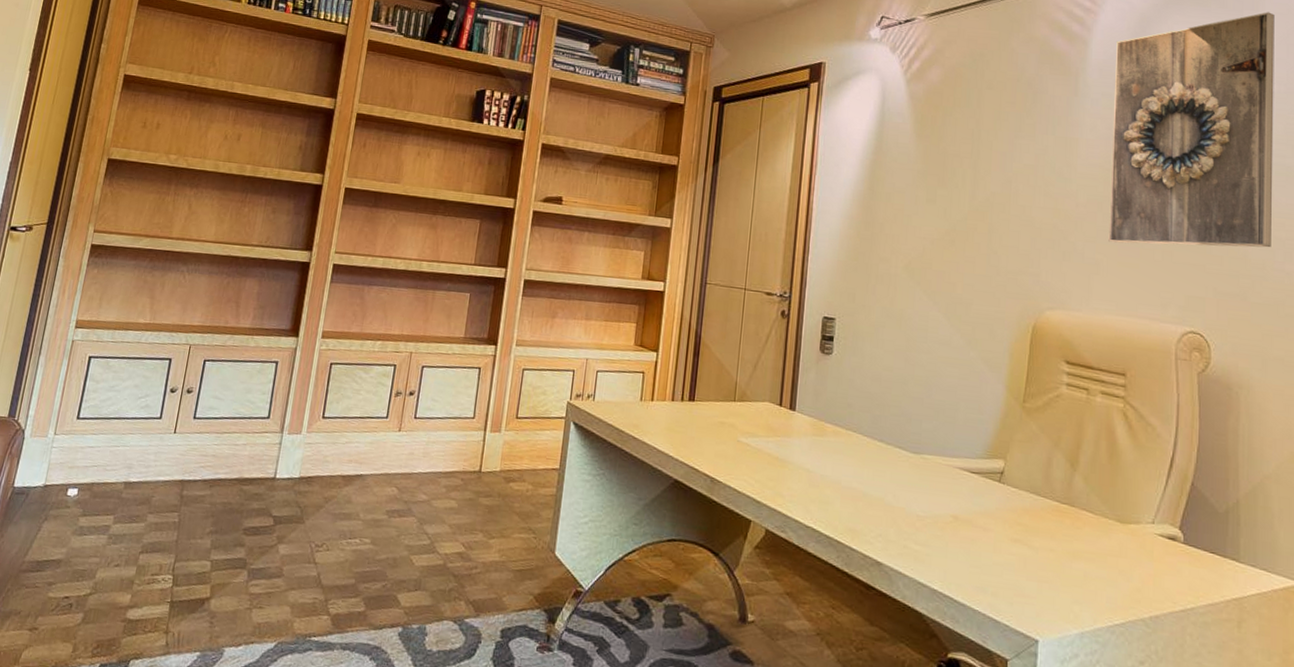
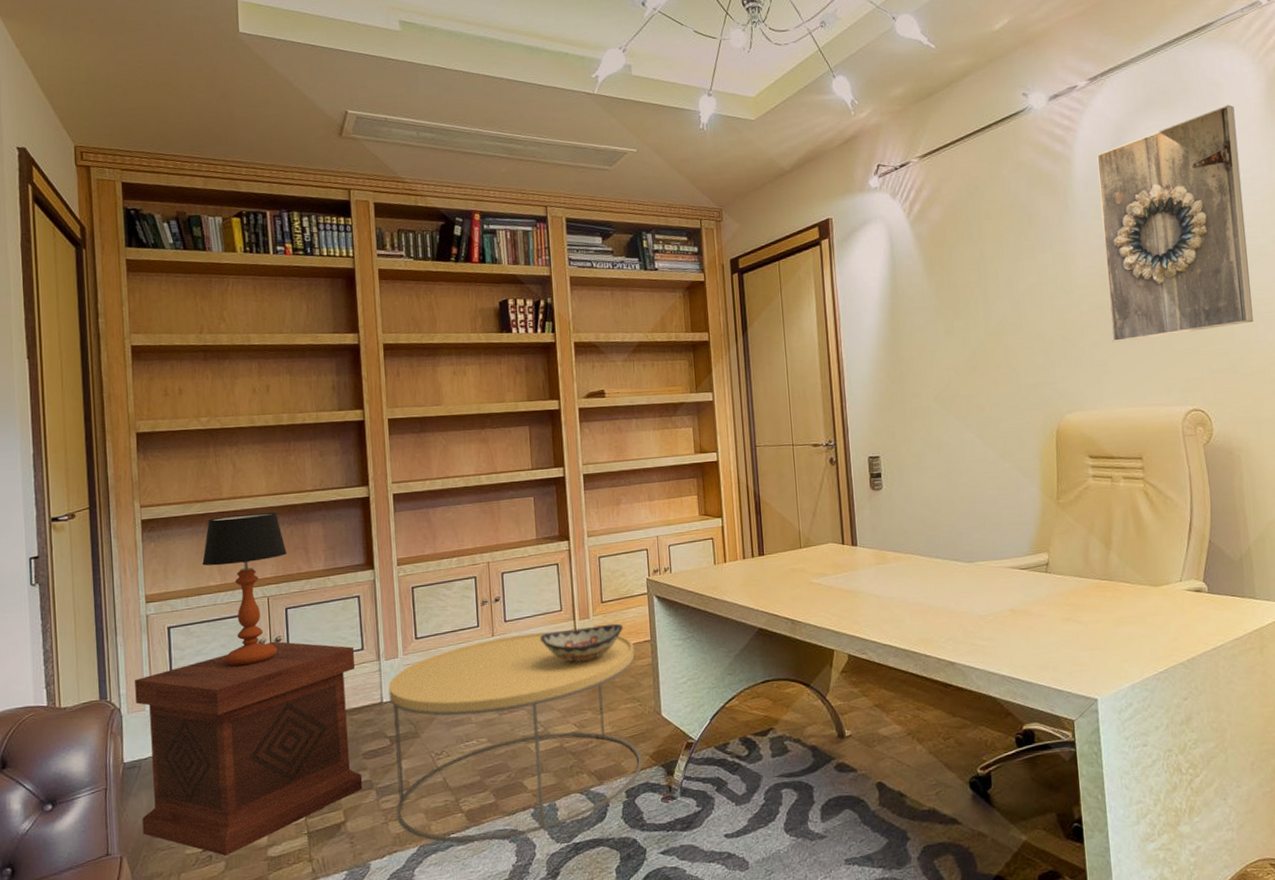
side table: none [13,391,261,608] -> present [135,641,363,856]
table lamp: none [134,255,219,412] -> present [202,512,287,666]
coffee table: none [262,434,541,655] -> present [388,631,642,842]
decorative bowl: none [446,438,533,479] -> present [540,623,623,663]

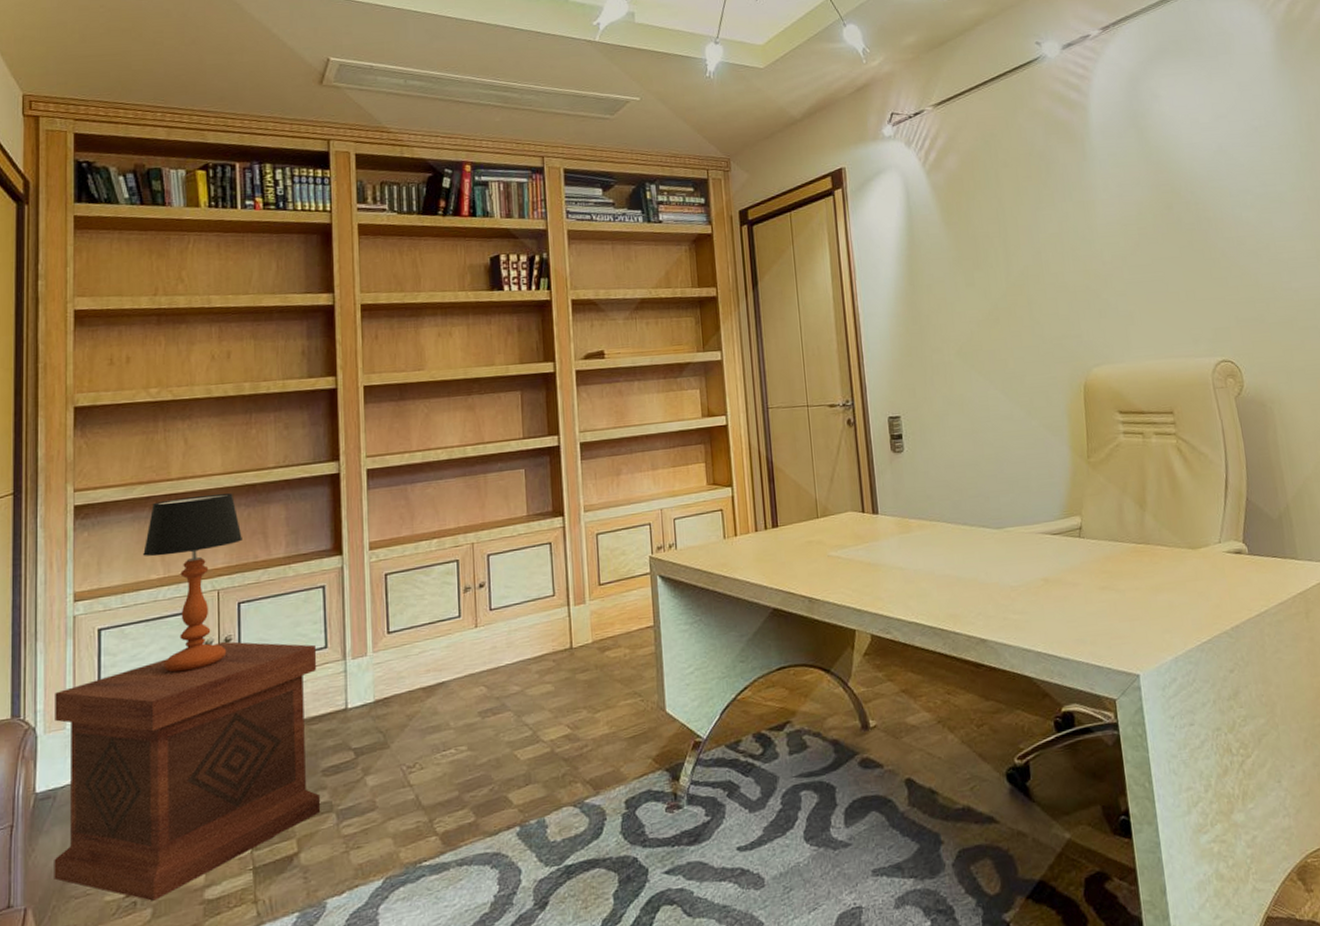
coffee table: present [388,631,642,842] -> none [355,619,644,871]
decorative bowl: present [540,623,623,663] -> none [530,608,623,655]
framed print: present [1097,104,1253,342] -> none [1112,54,1277,292]

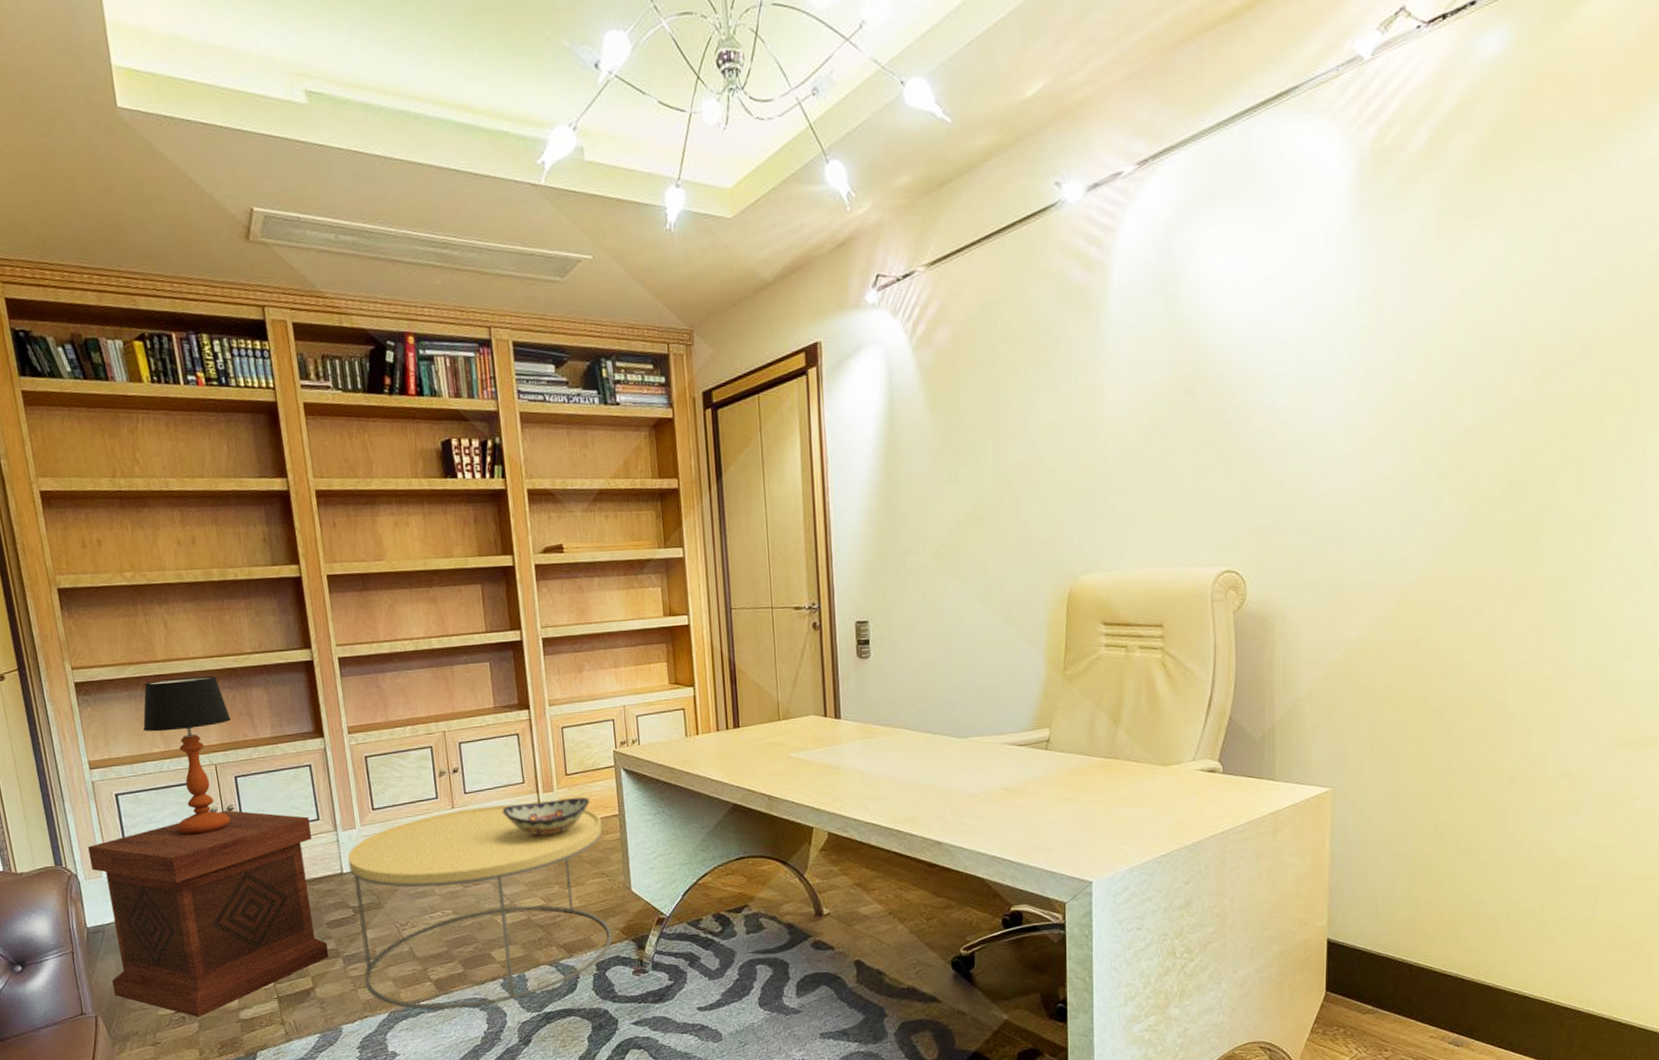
coffee table: none [355,619,644,871] -> present [347,804,613,1010]
decorative bowl: none [530,608,623,655] -> present [503,797,589,837]

